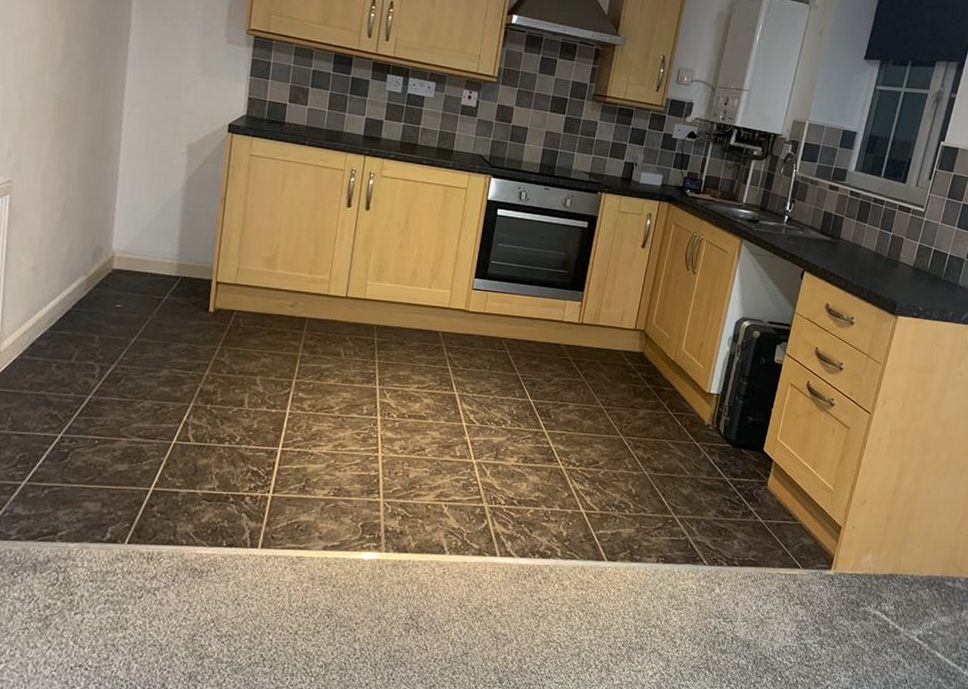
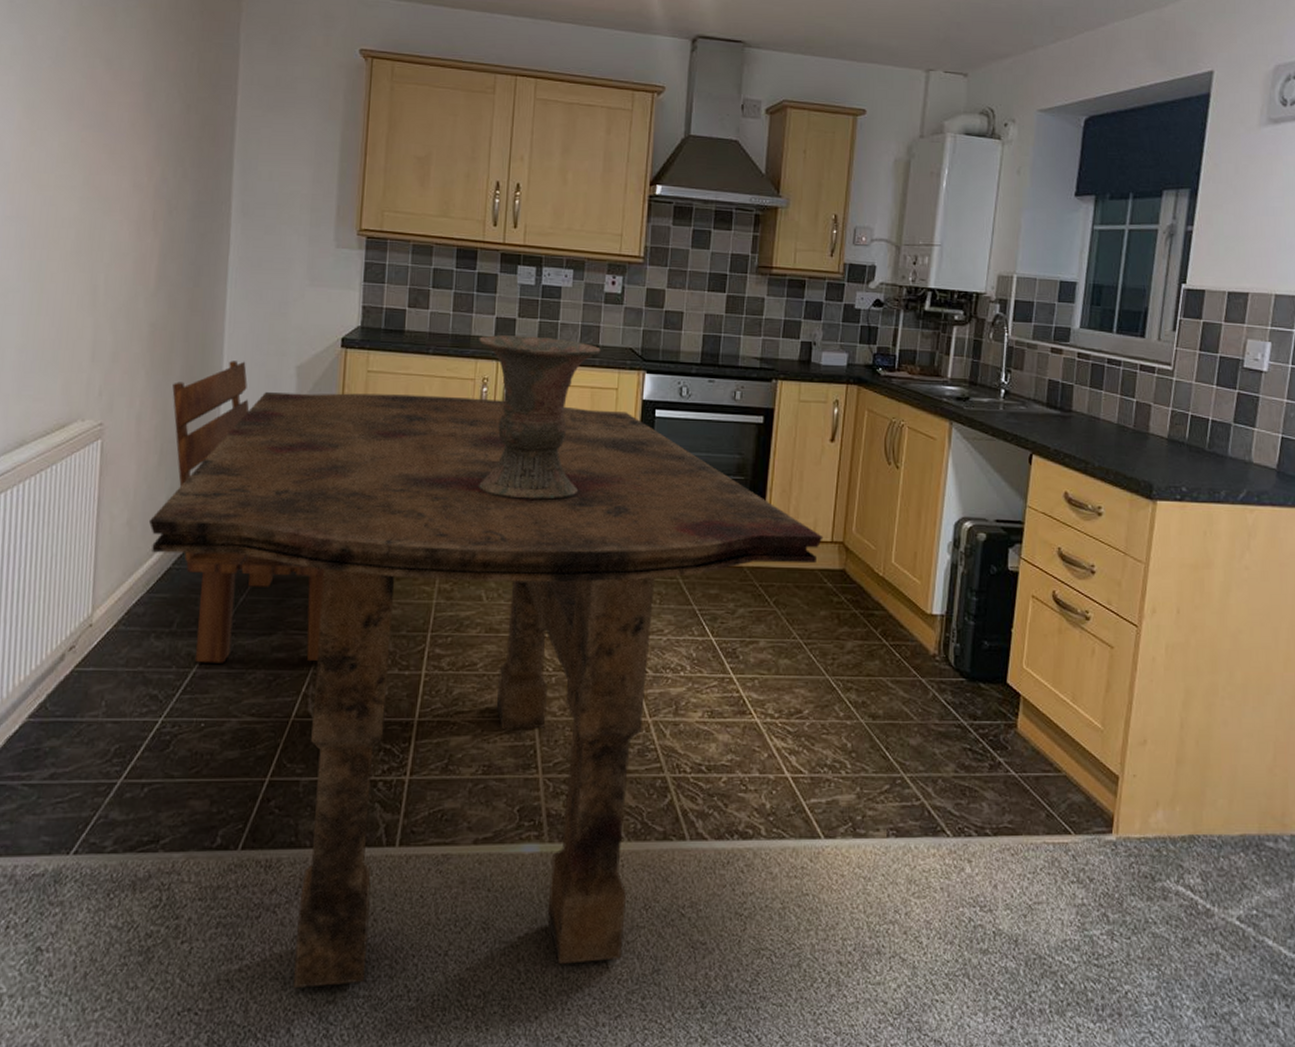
dining table: none [51,166,629,654] -> present [148,392,824,989]
bench: none [75,135,207,396] -> present [172,361,325,663]
vase: none [343,133,455,277] -> present [479,335,601,500]

